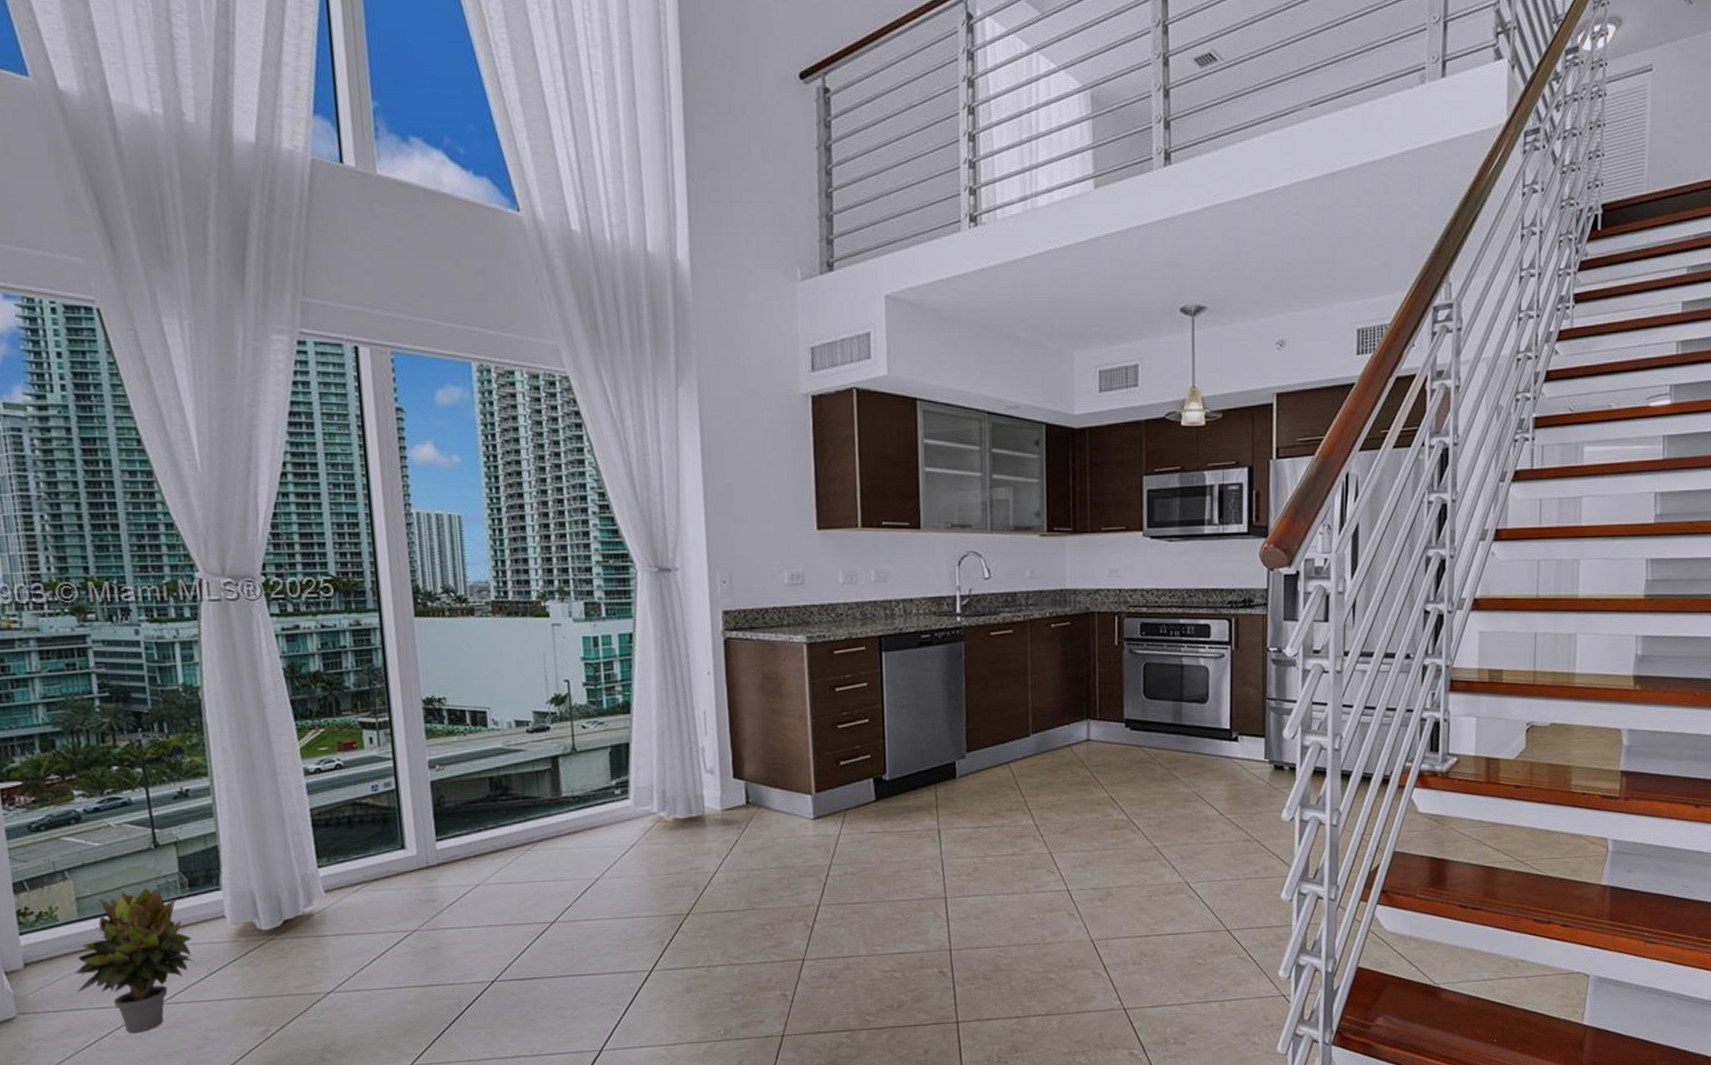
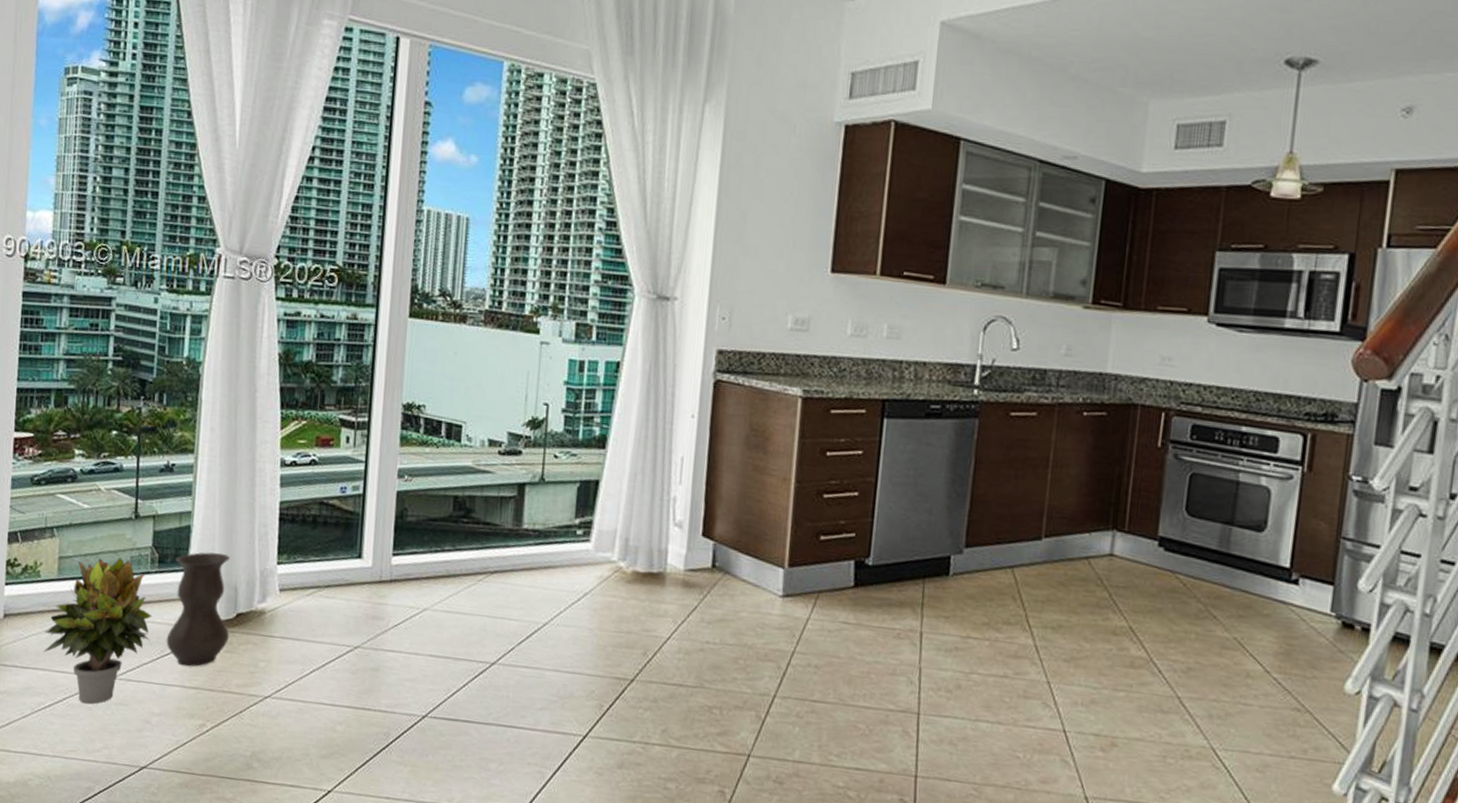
vase: none [207,867,279,979] -> present [166,552,230,667]

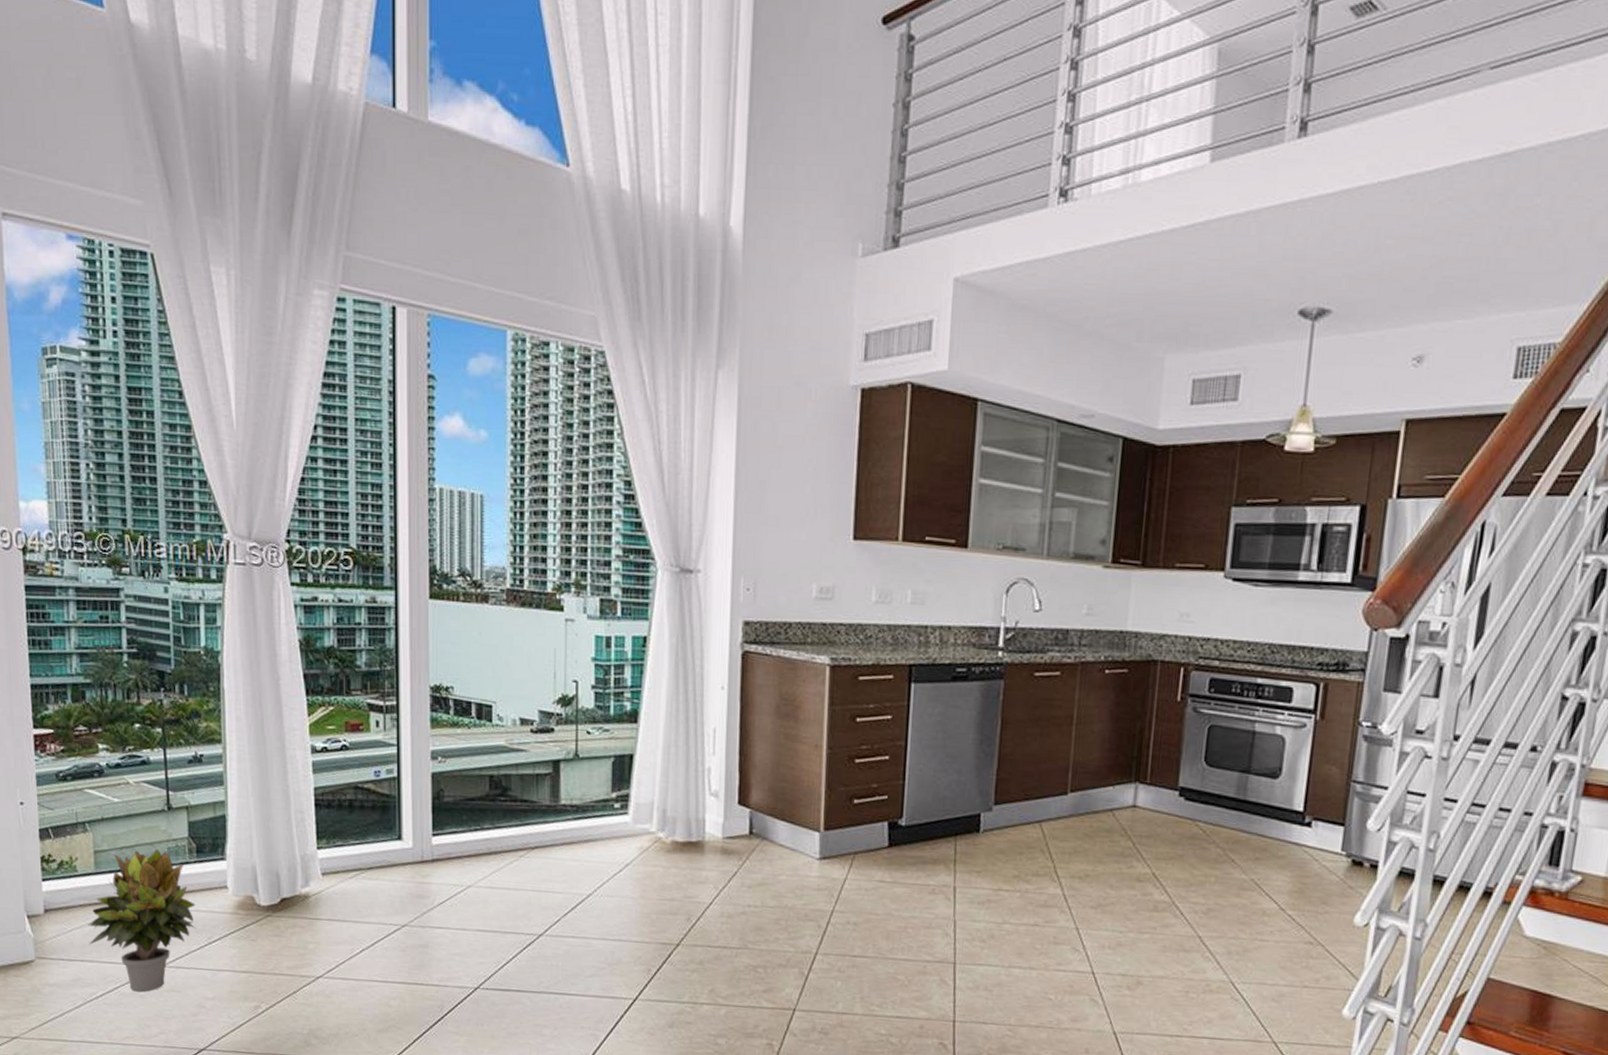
vase: present [166,552,230,667] -> none [212,840,275,952]

